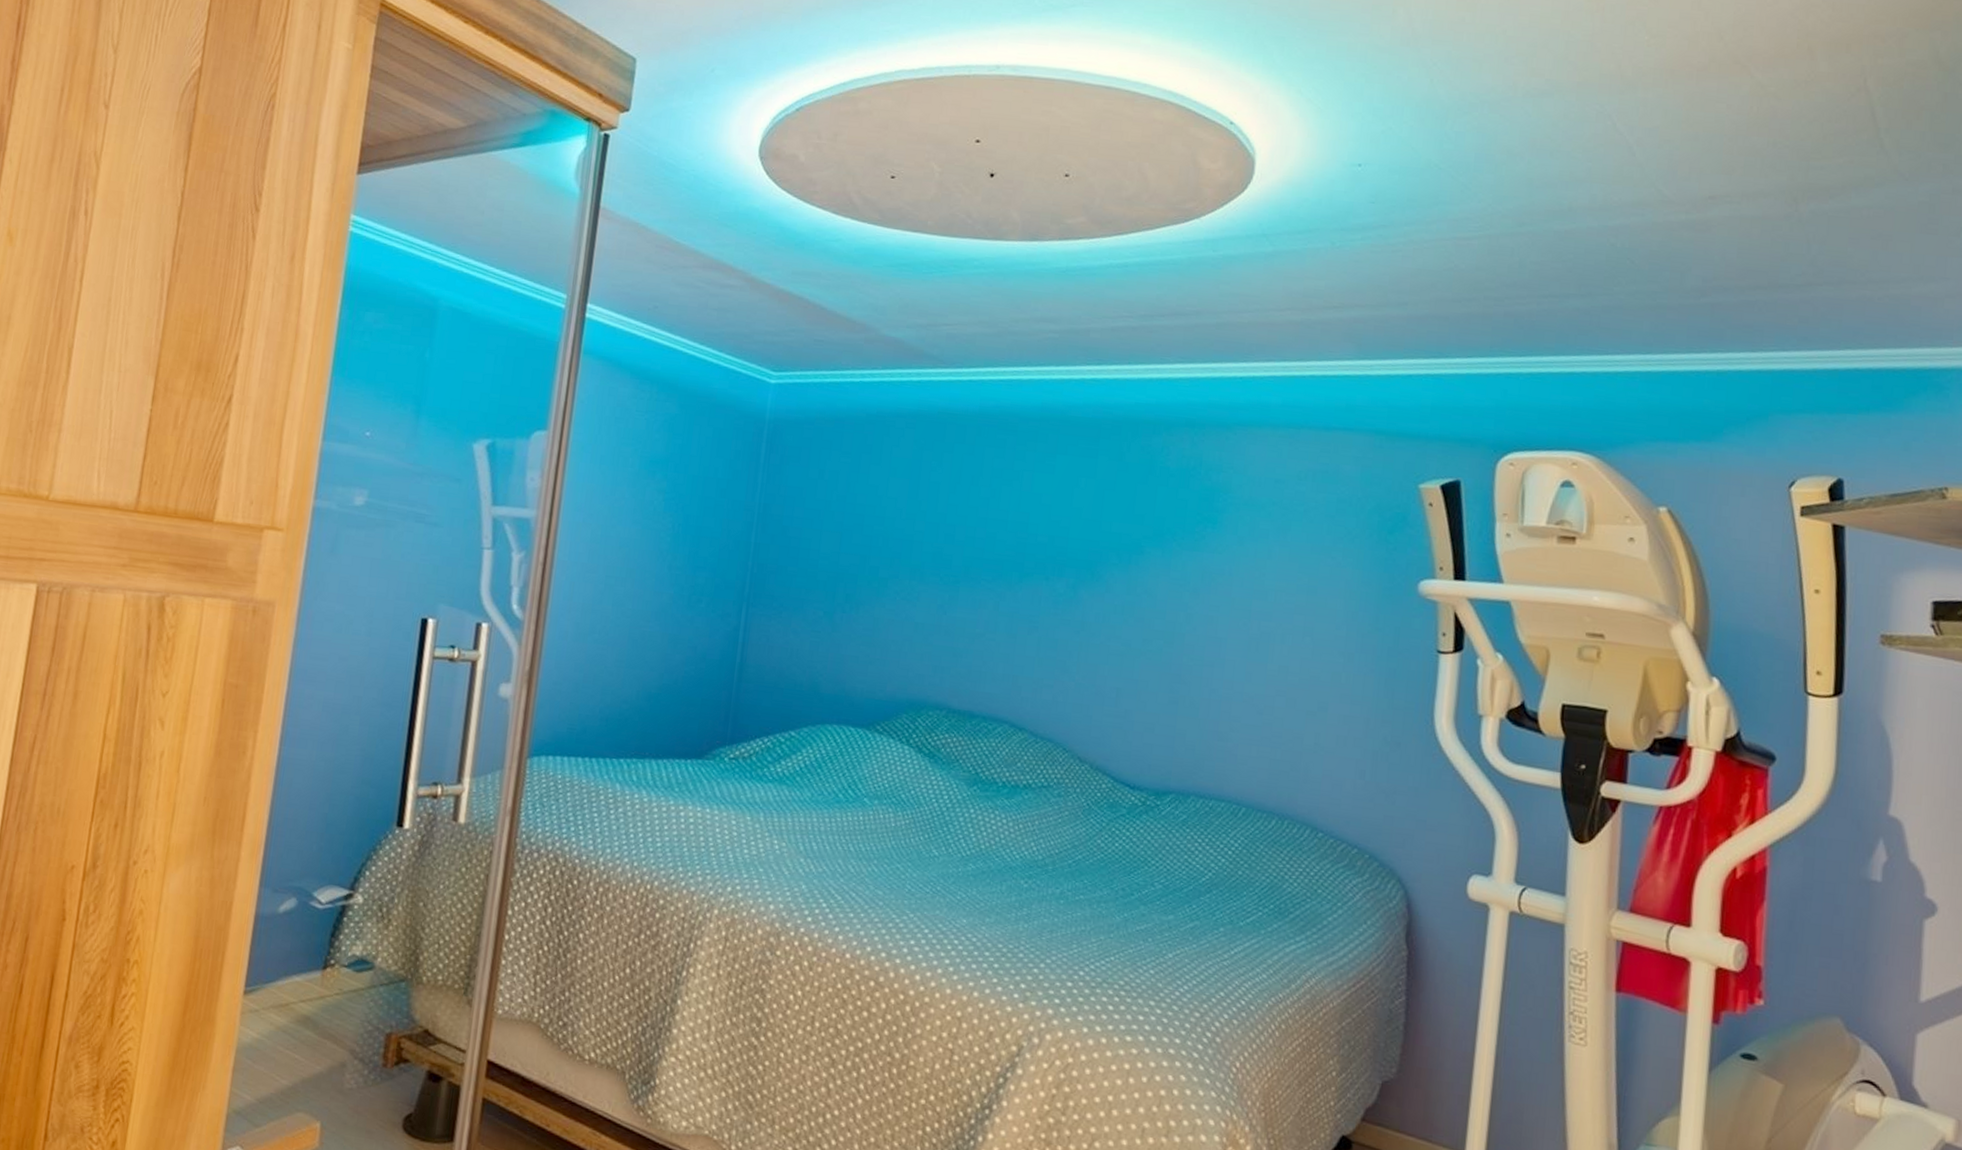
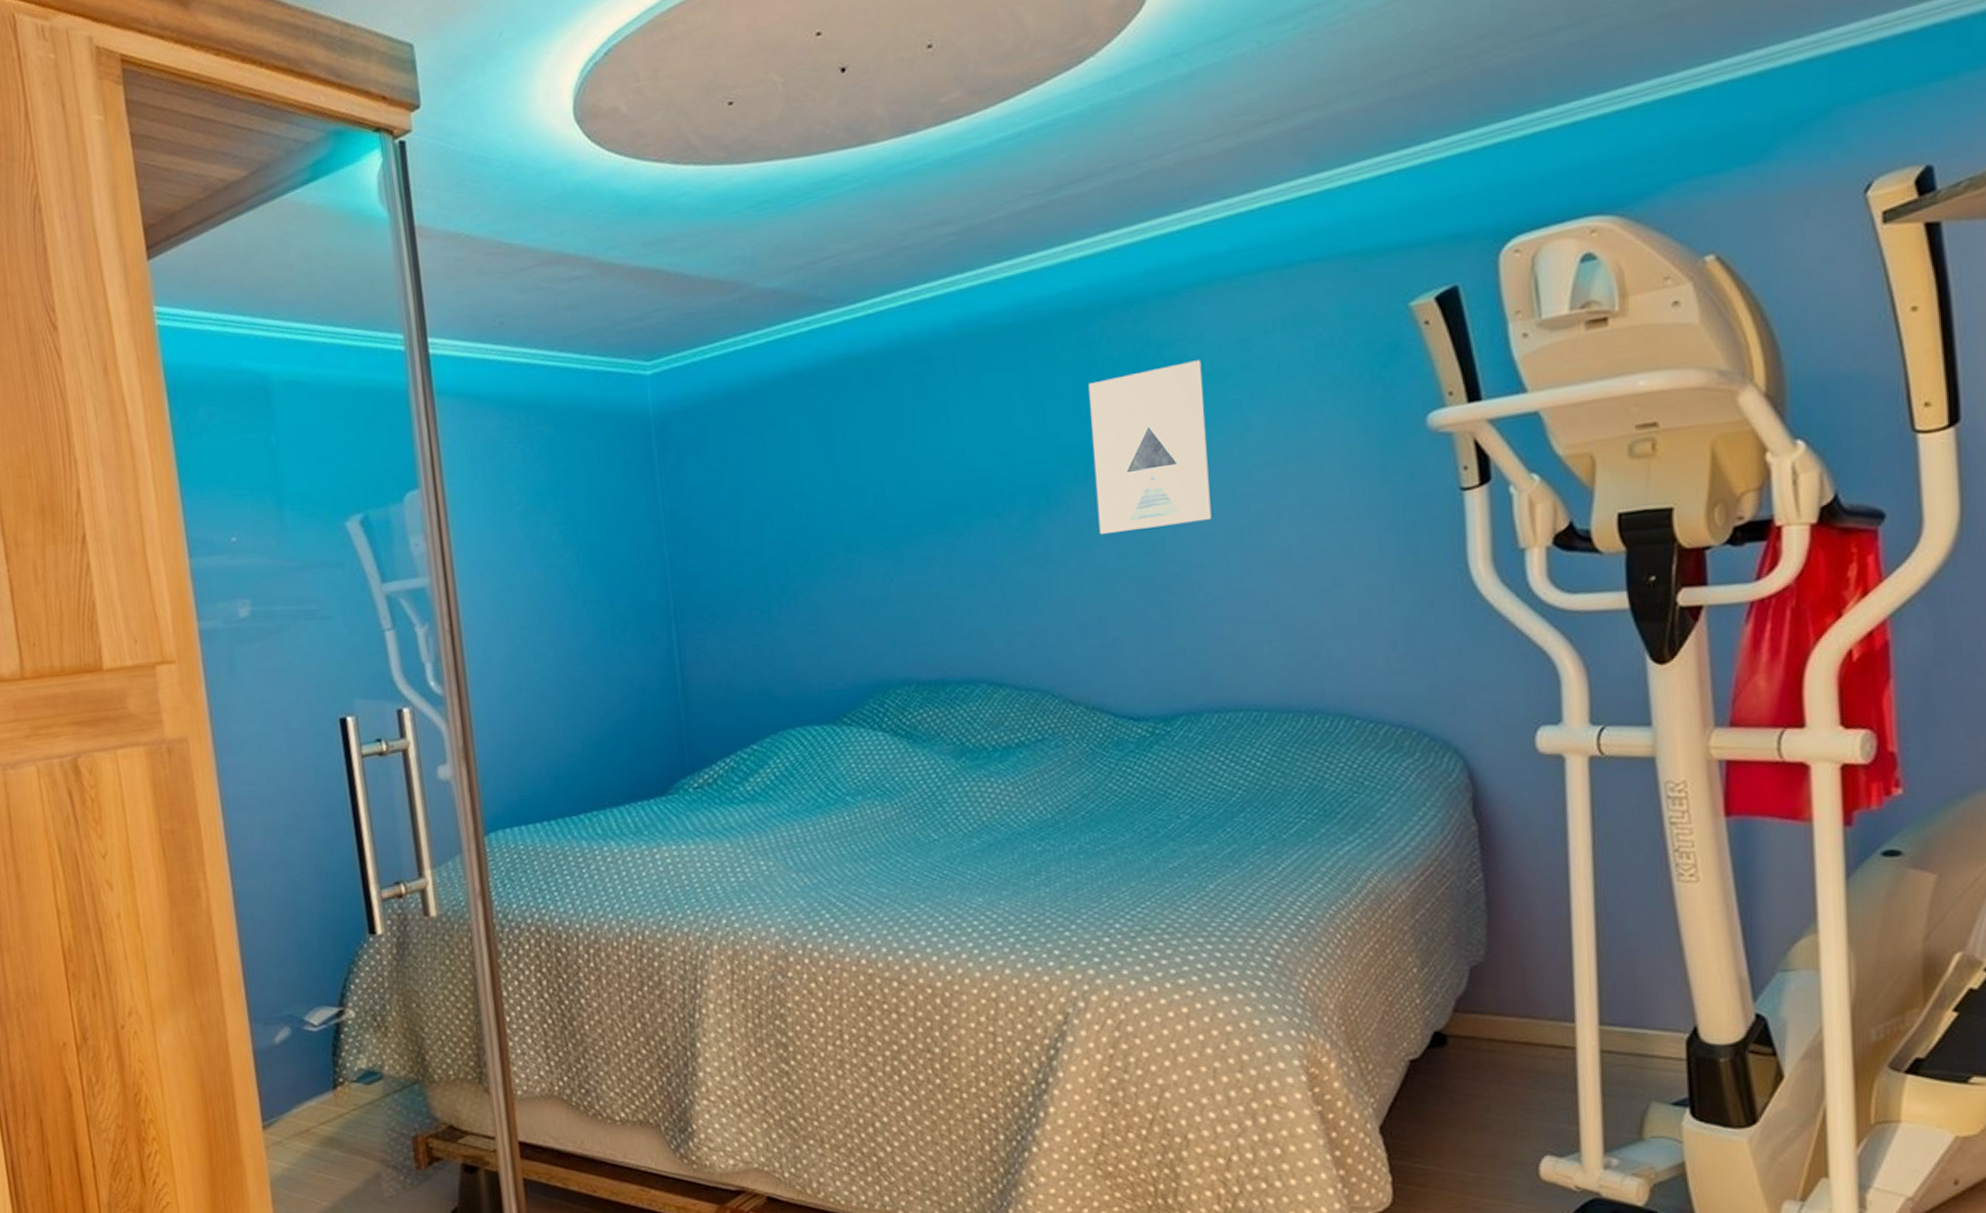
wall art: none [1130,484,1242,626] -> present [1088,360,1212,534]

